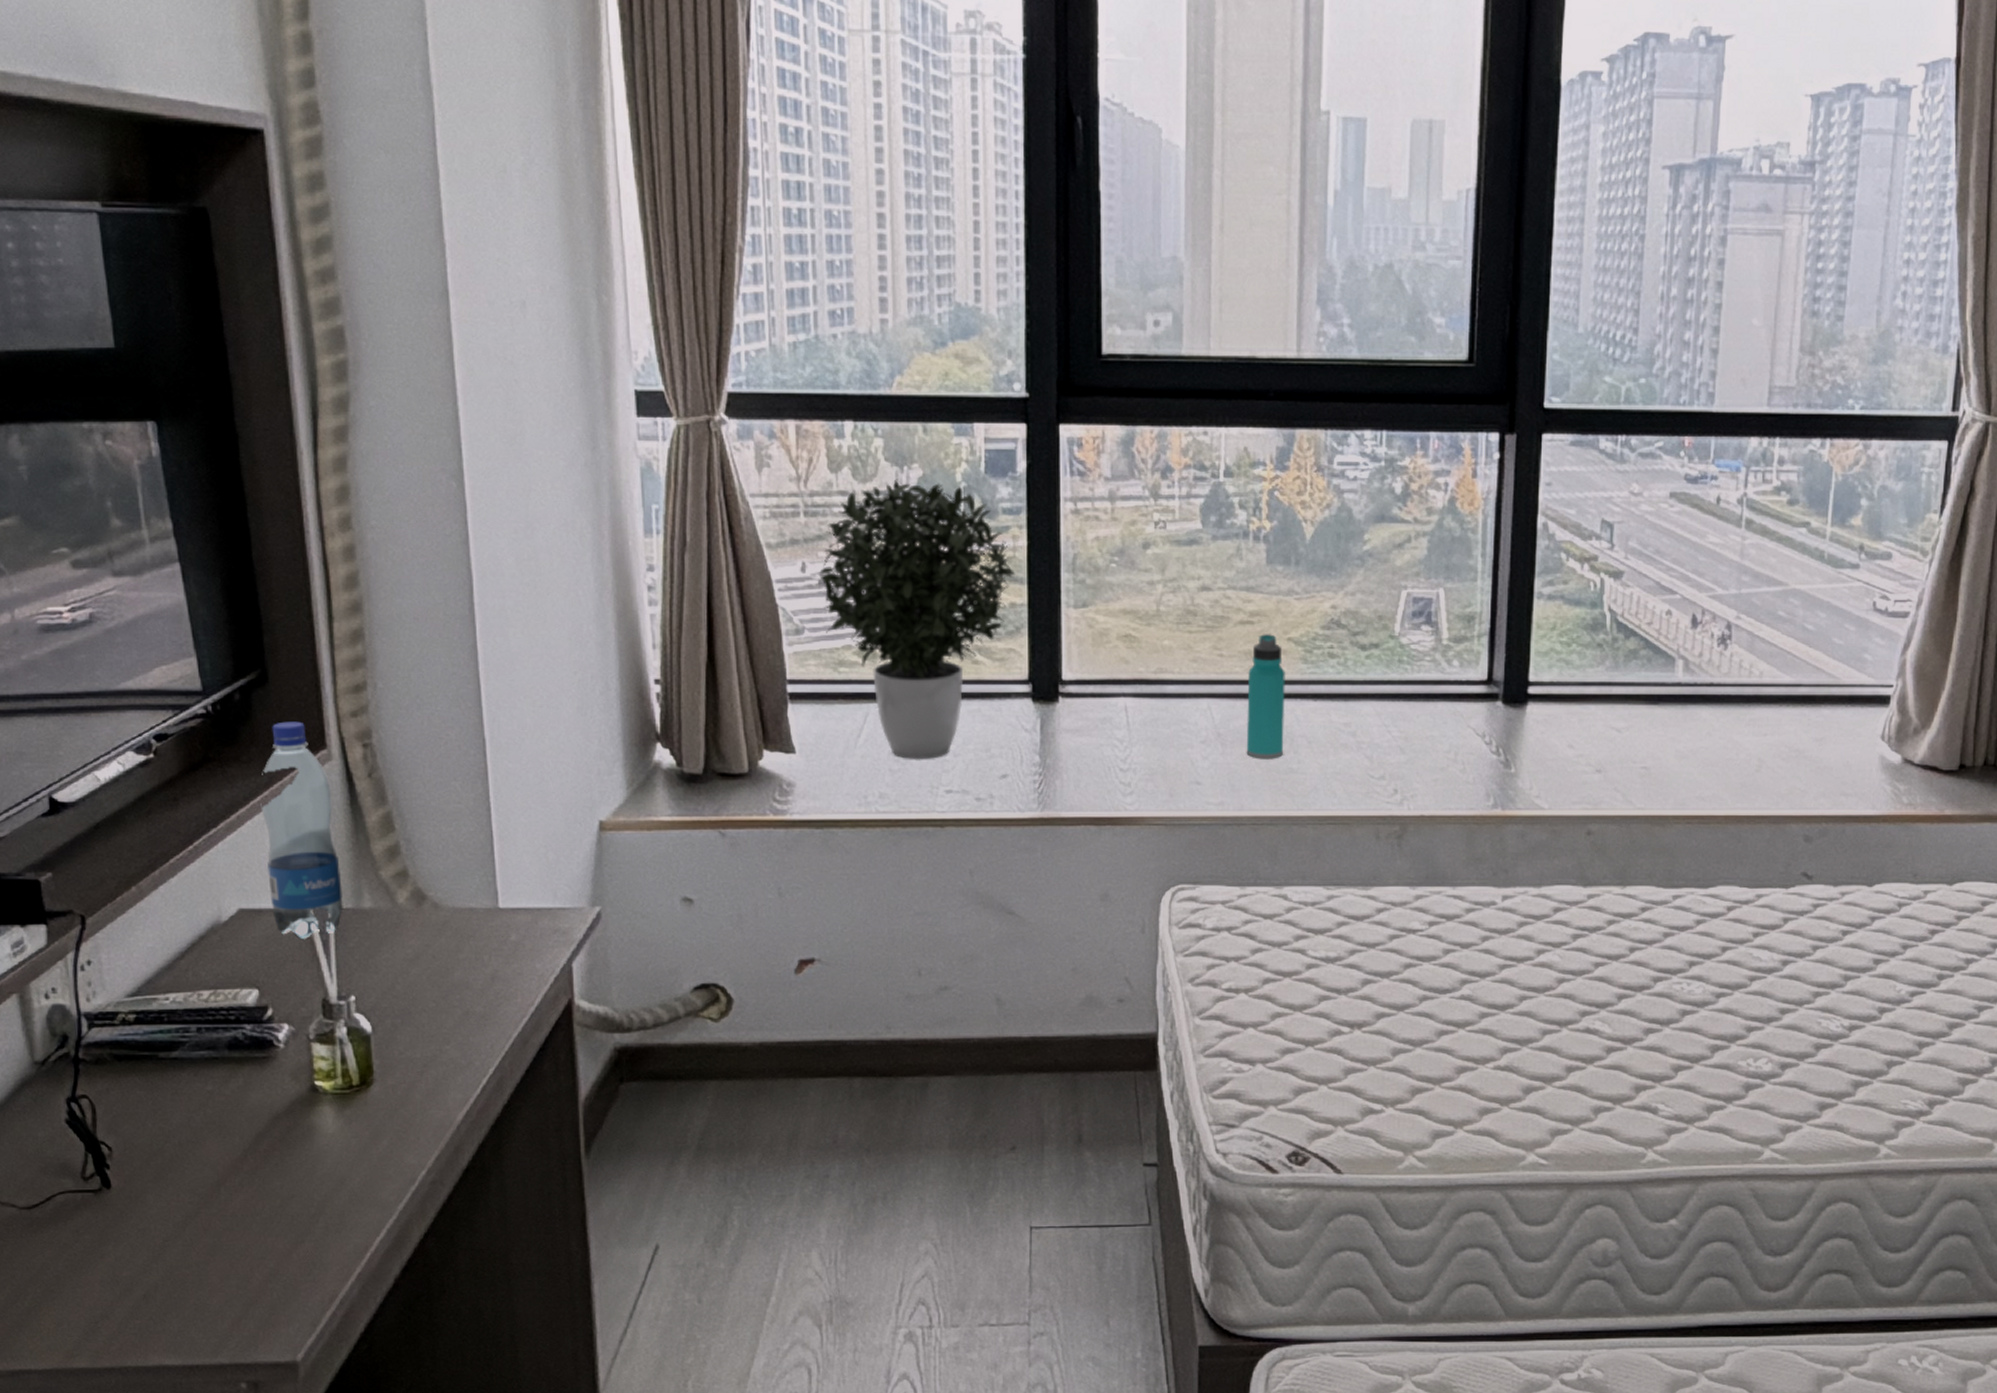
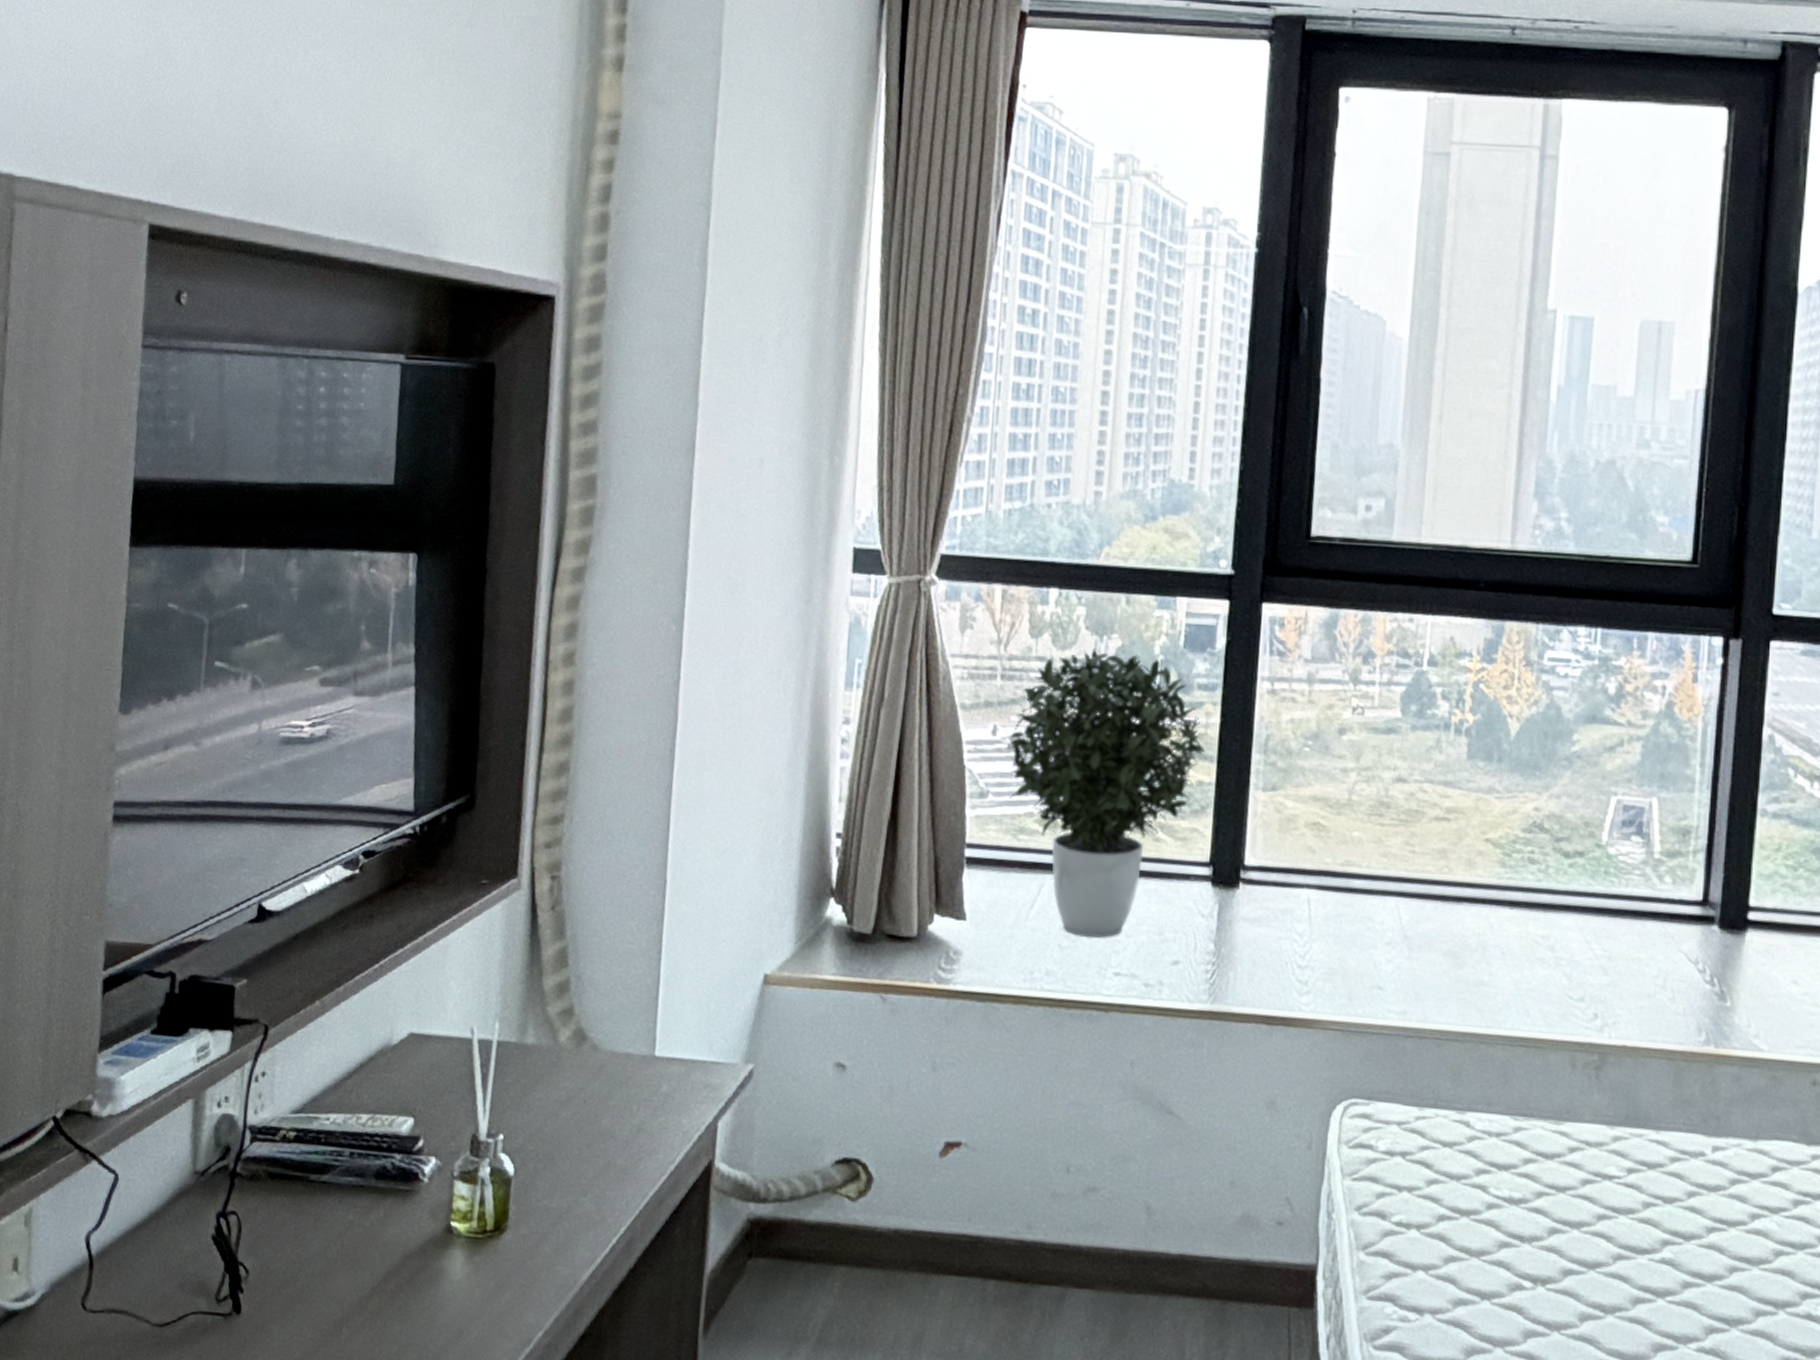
bottle: present [260,721,343,939] -> none [440,847,515,1070]
water bottle: present [1246,634,1285,759] -> none [1434,832,1481,969]

